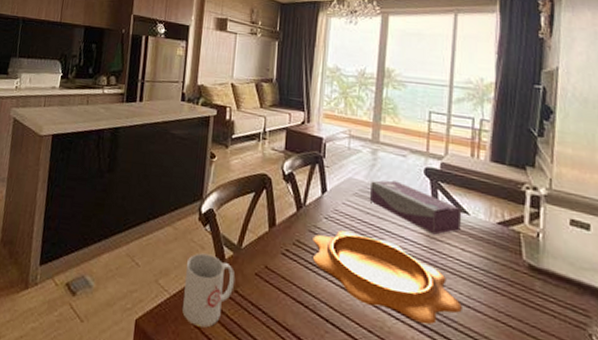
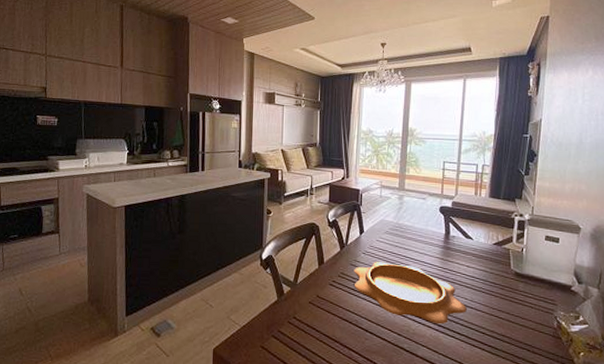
mug: present [182,253,235,328] -> none [252,291,293,348]
tissue box: present [369,180,462,235] -> none [397,219,468,257]

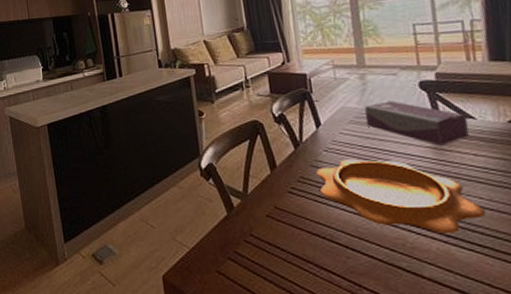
tissue box: none [397,219,468,257] -> present [364,100,469,146]

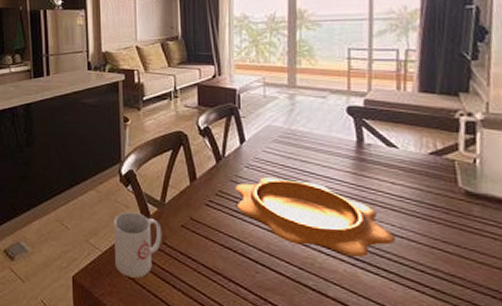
mug: none [198,205,249,273] -> present [114,212,163,278]
tissue box: present [364,100,469,146] -> none [289,123,391,172]

